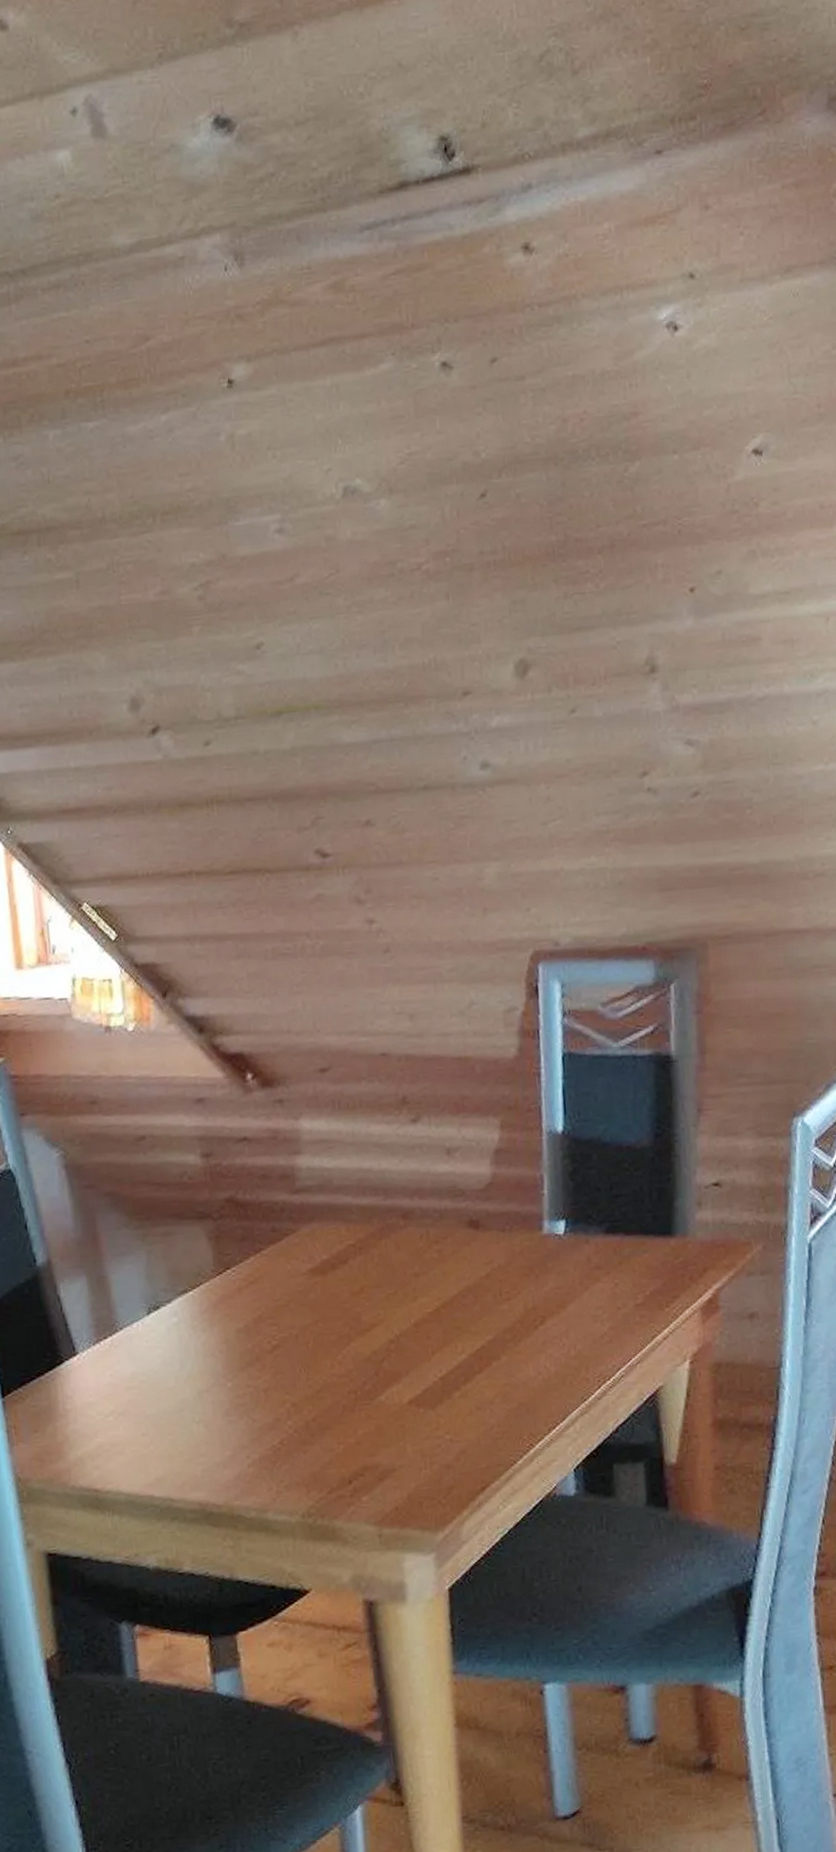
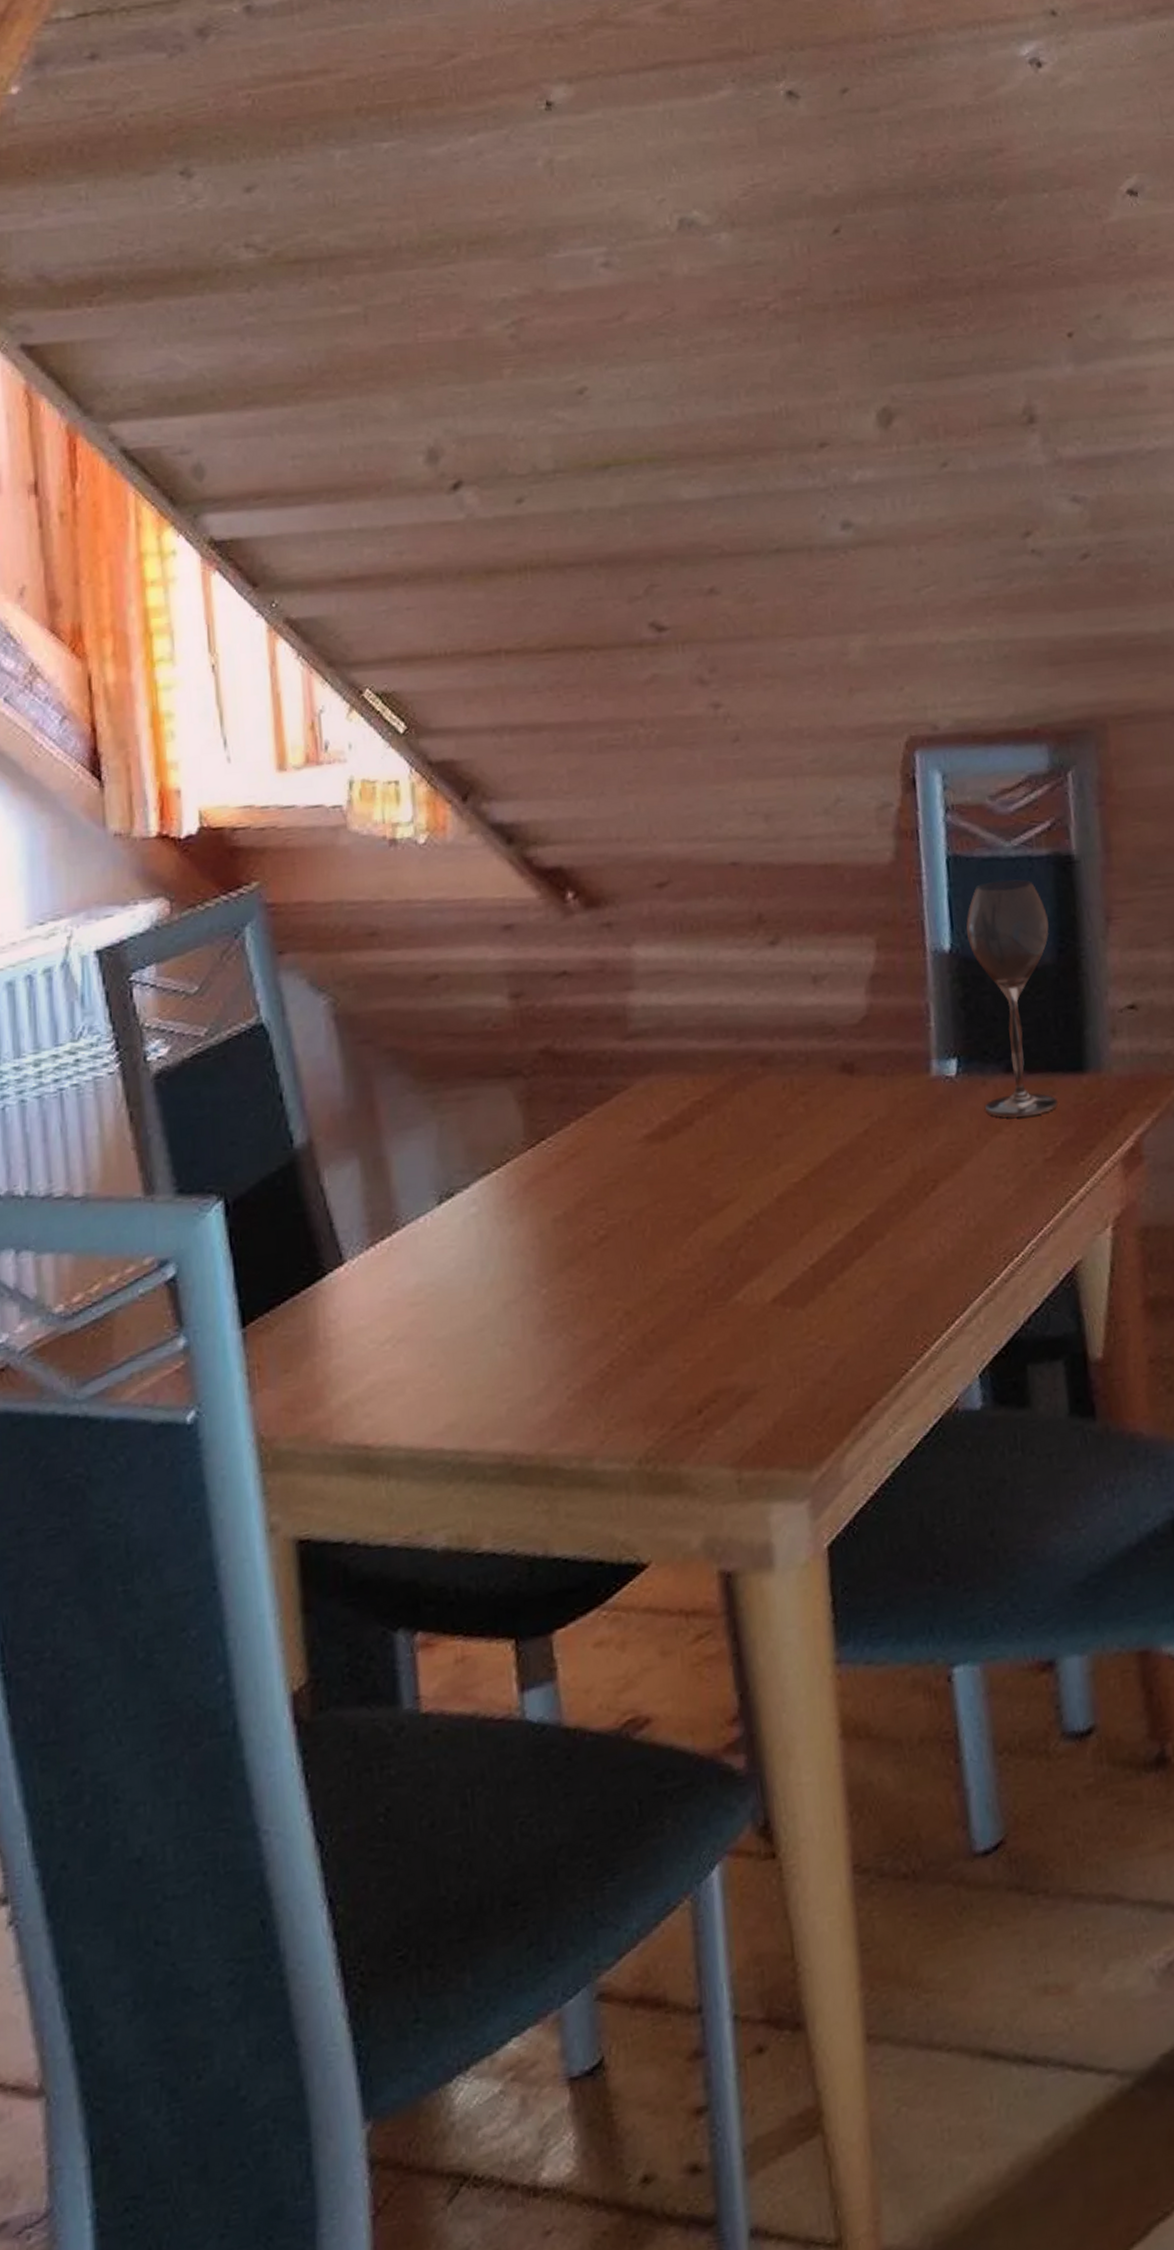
wineglass: none [577,1075,648,1270] -> present [966,879,1058,1118]

